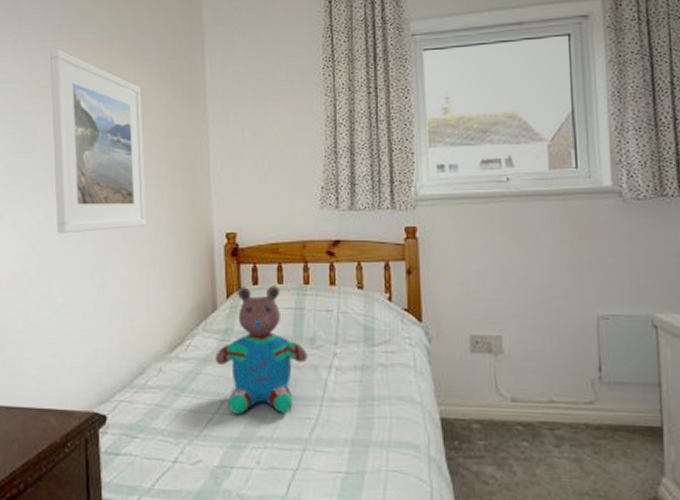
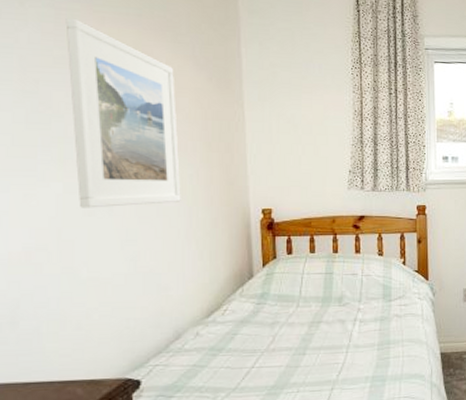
teddy bear: present [215,286,308,414] -> none [252,255,336,366]

